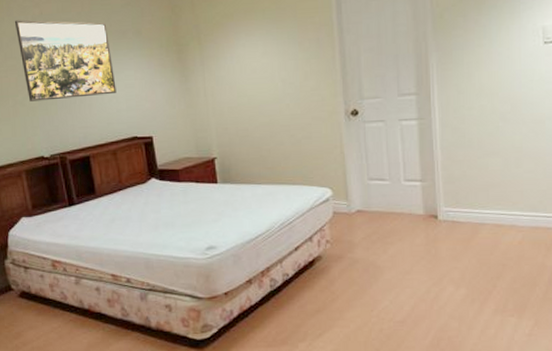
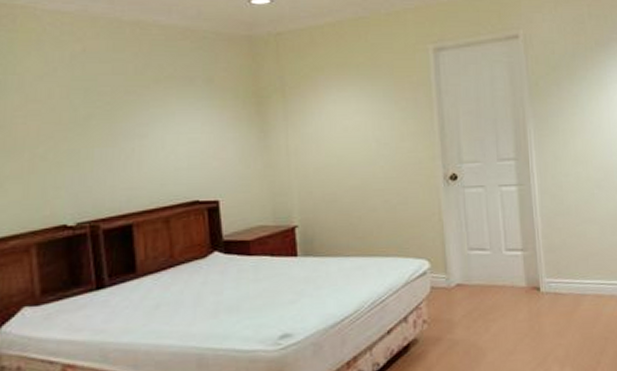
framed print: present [14,20,117,102] -> none [45,56,176,155]

